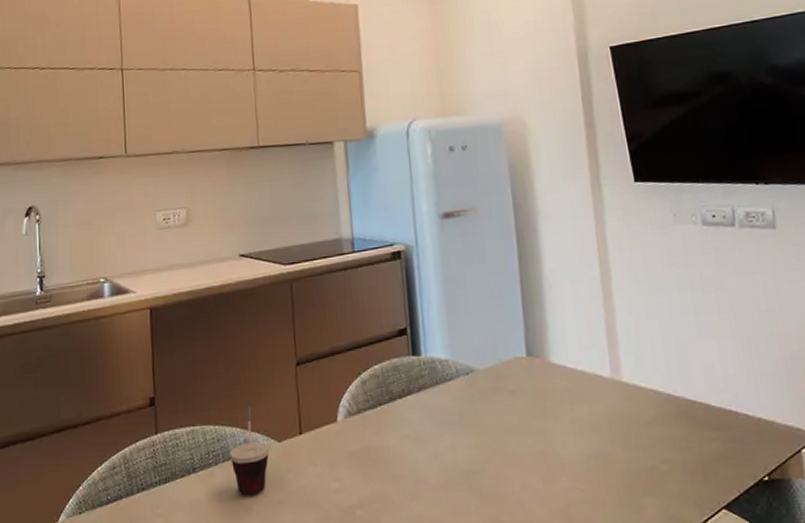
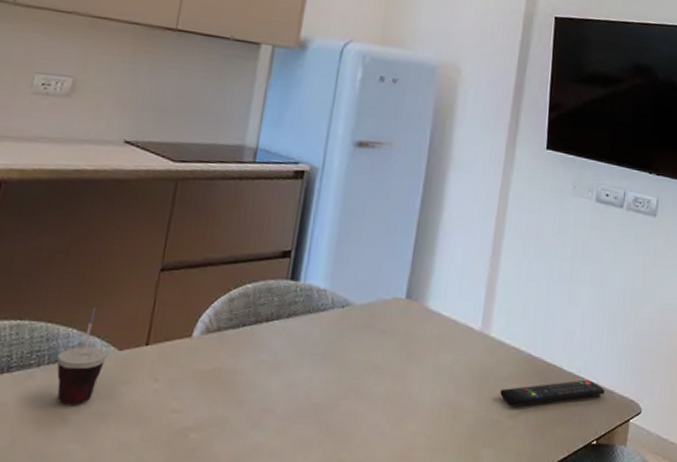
remote control: none [647,412,765,450] -> present [500,379,605,406]

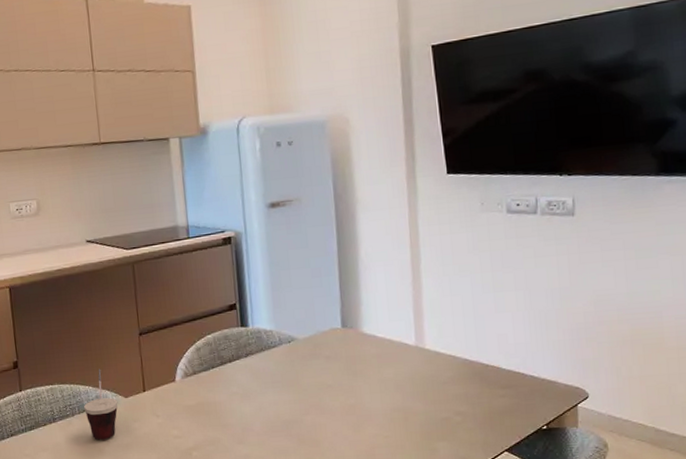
remote control: present [500,379,605,406] -> none [444,374,548,405]

